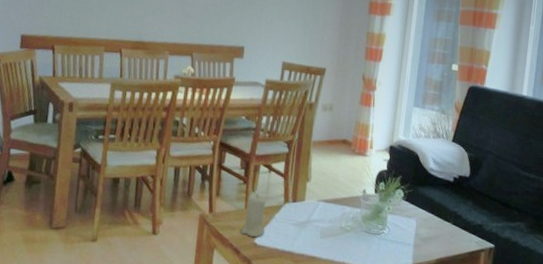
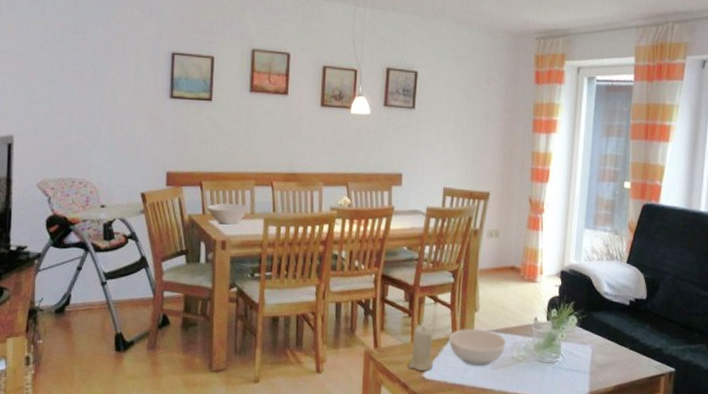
bowl: none [56,66,98,88] -> present [206,203,250,225]
bowl: none [281,197,336,235] -> present [449,328,507,367]

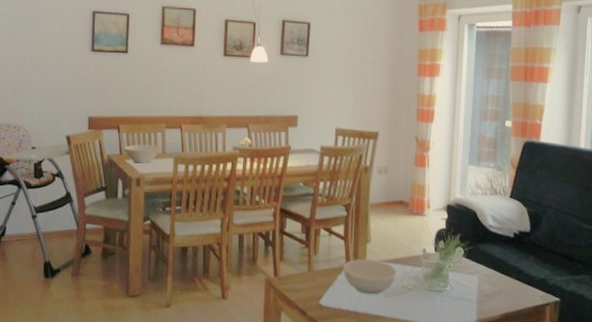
candle: present [407,327,434,371] -> none [305,257,329,298]

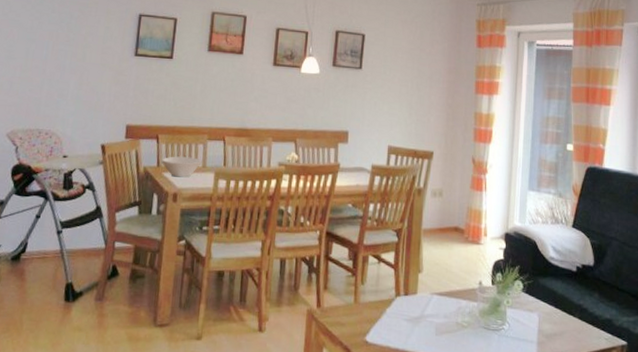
bowl: present [343,258,397,295] -> none [392,289,451,332]

